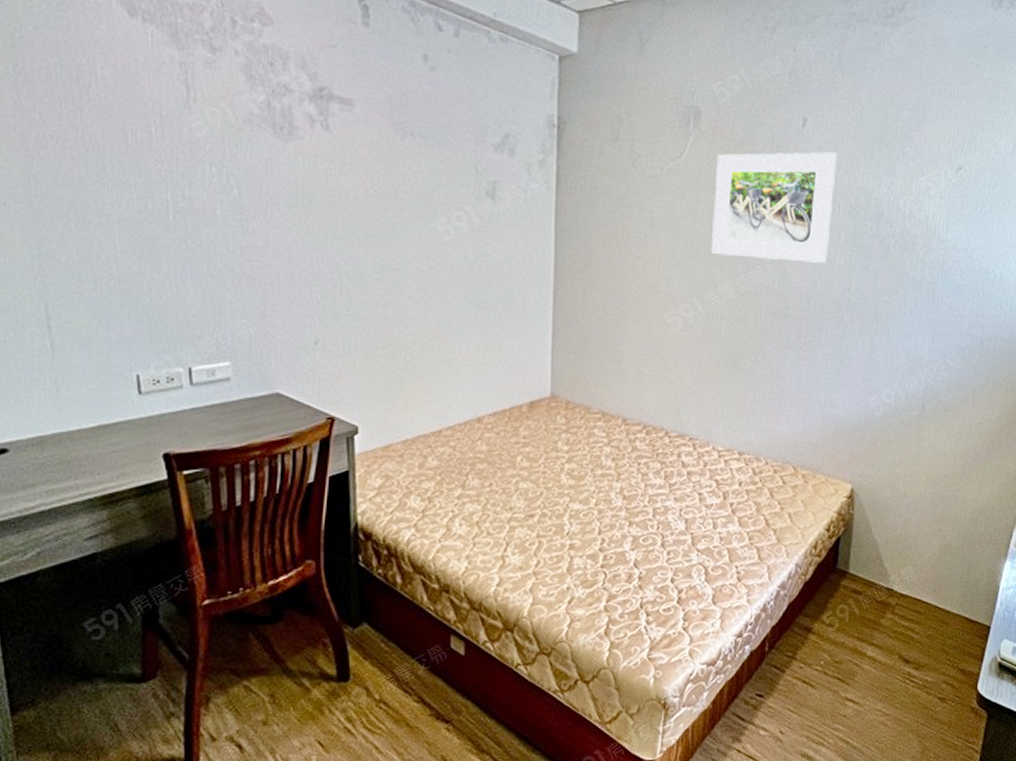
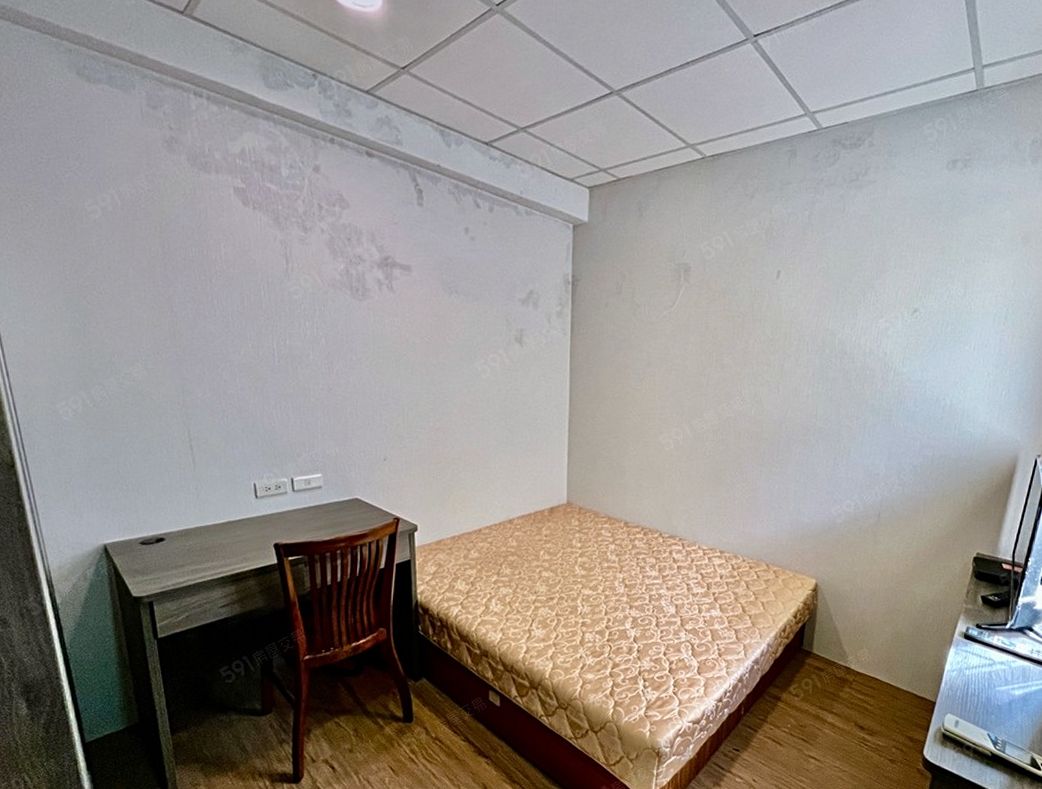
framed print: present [711,152,837,263] -> none [698,299,807,394]

